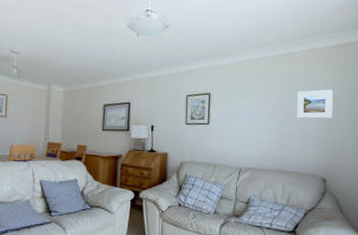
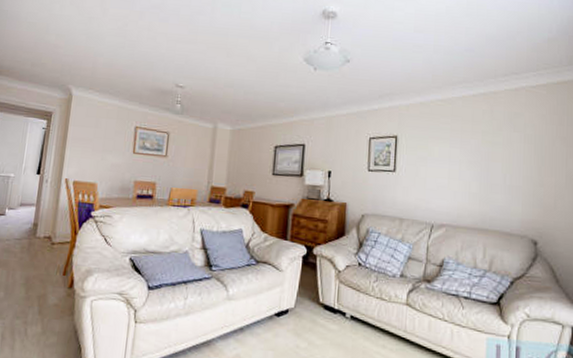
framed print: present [297,89,334,119] -> none [500,134,545,169]

